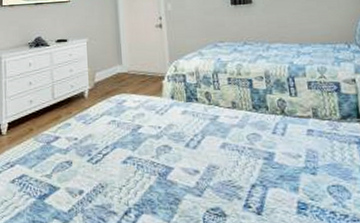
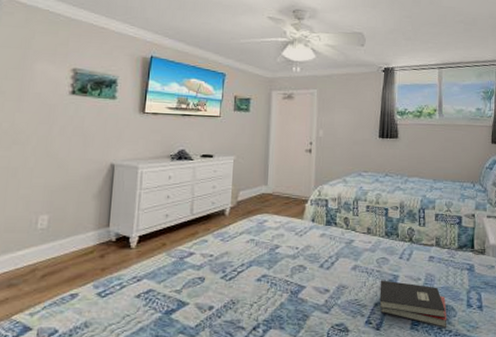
hardback book: none [254,158,342,212] -> present [379,280,447,328]

